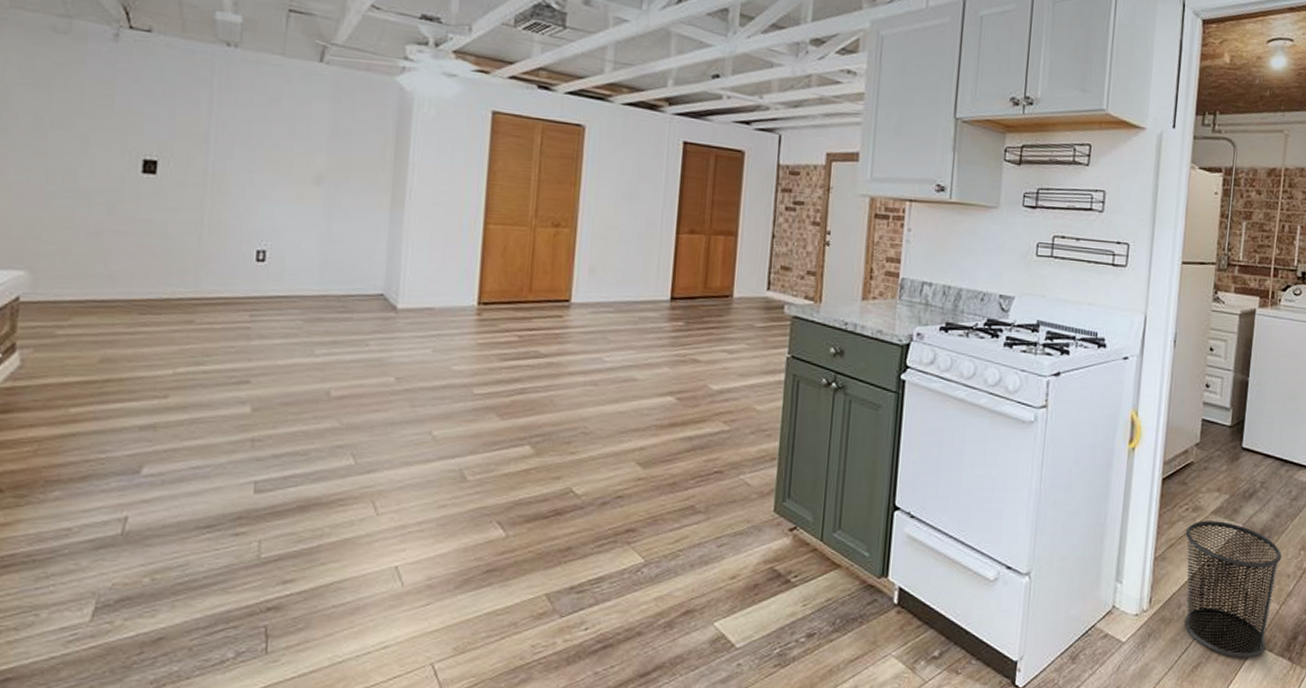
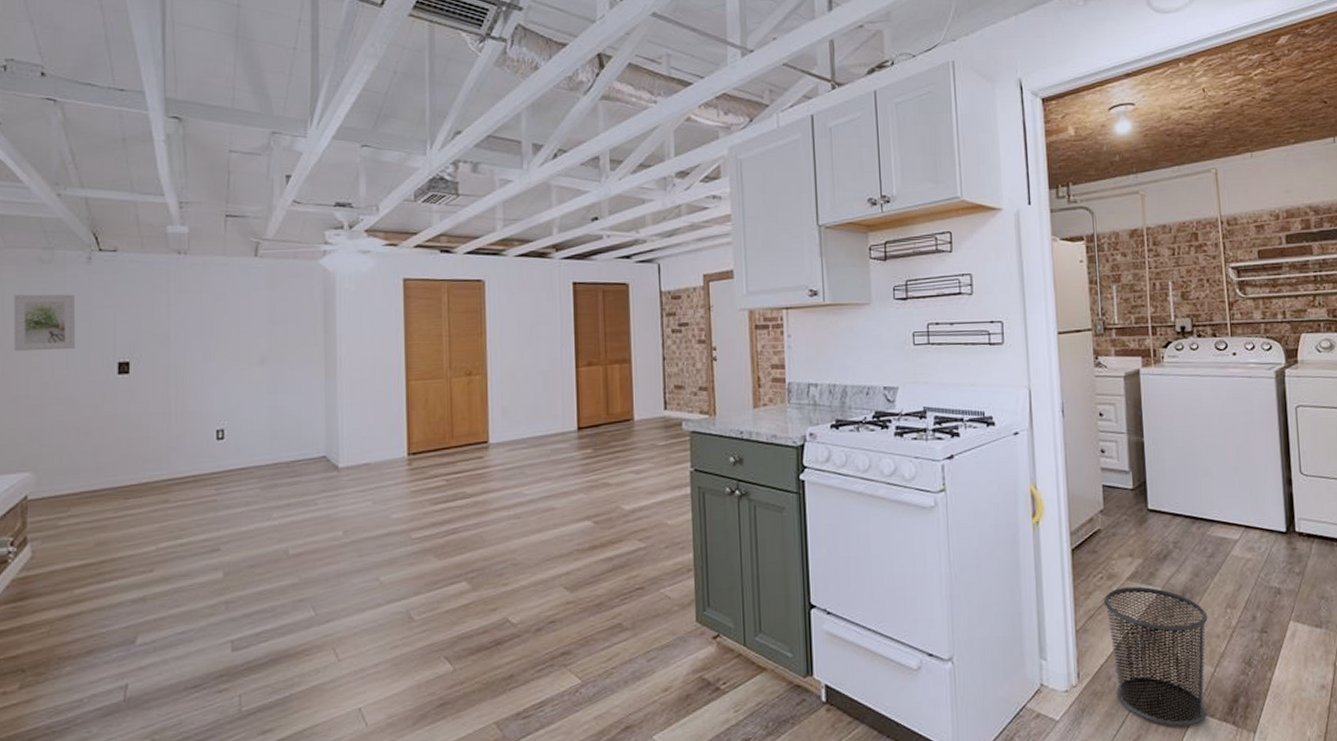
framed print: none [13,64,97,138] -> present [13,294,76,352]

